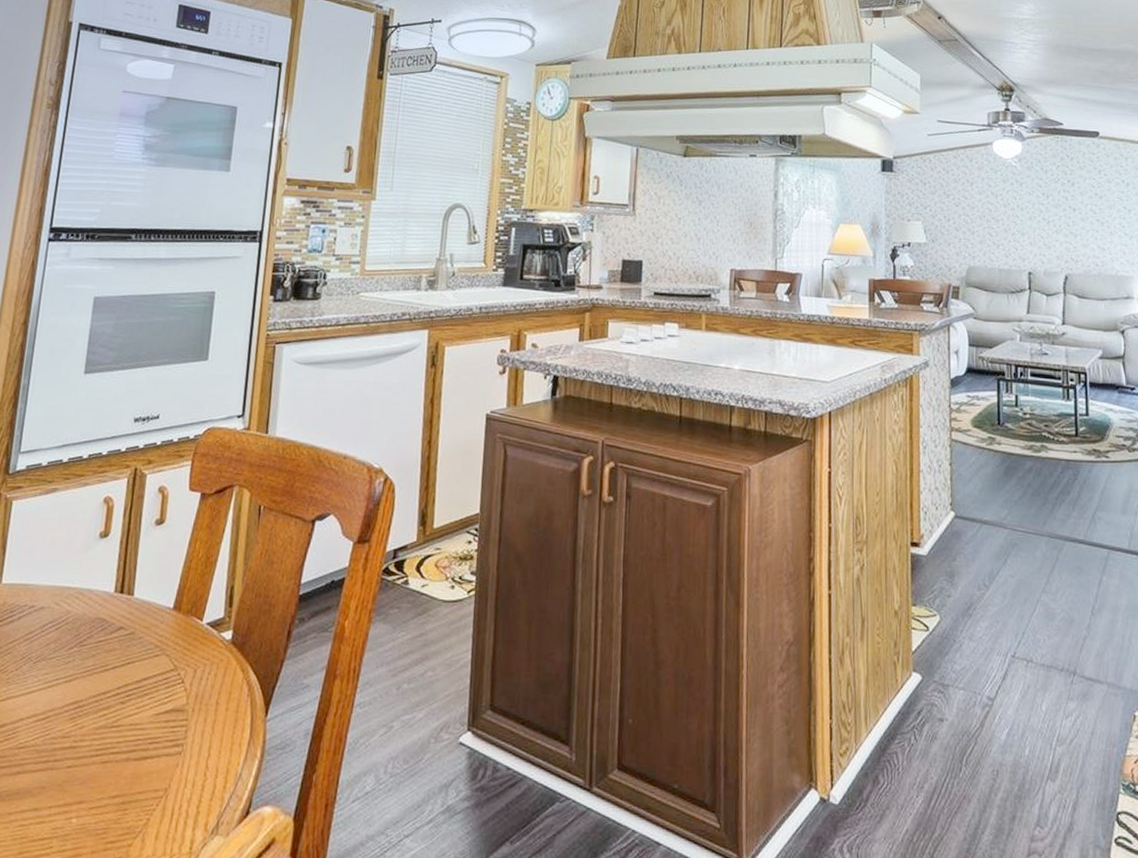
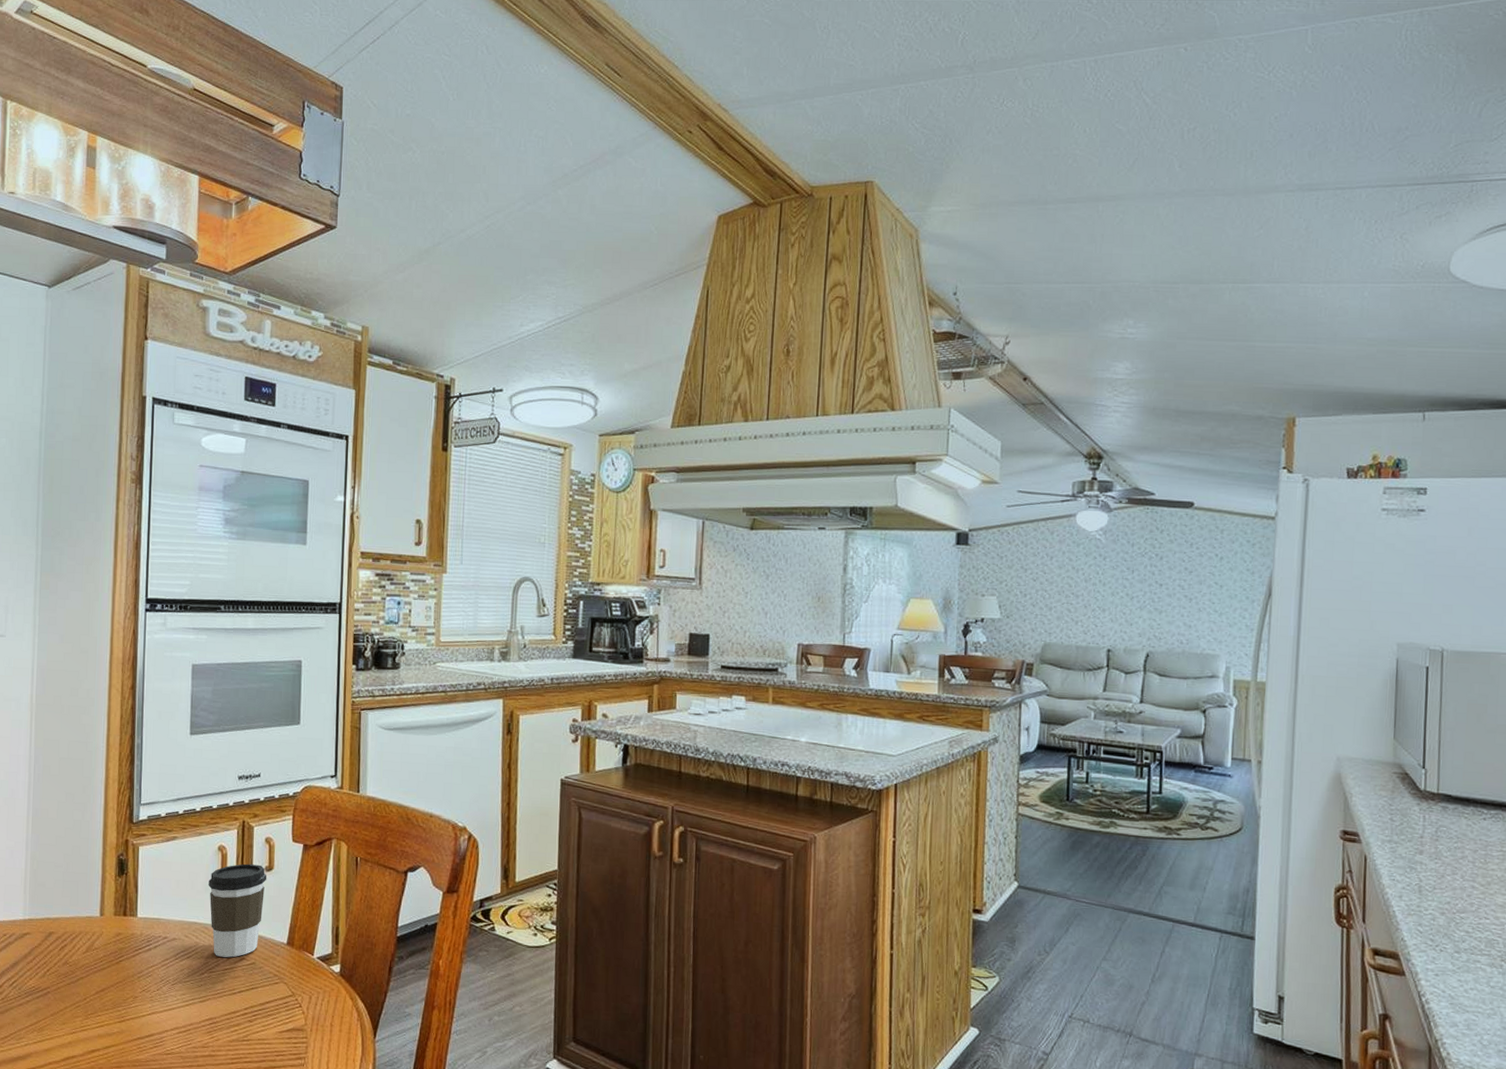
coffee cup: none [87,517,157,627] -> present [208,863,267,958]

